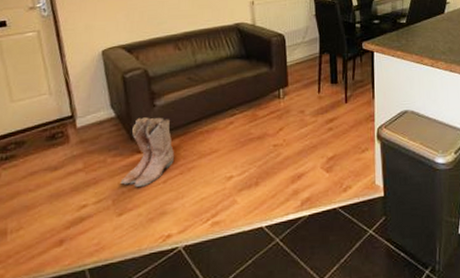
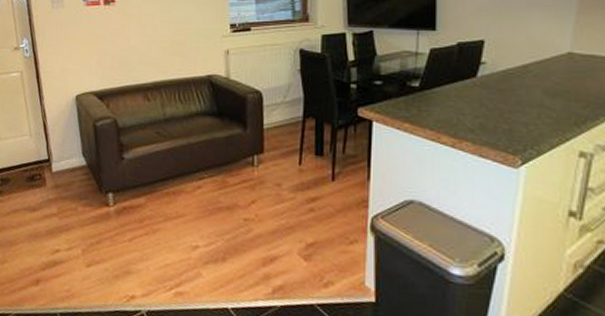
boots: present [120,117,175,187] -> none [89,169,141,241]

